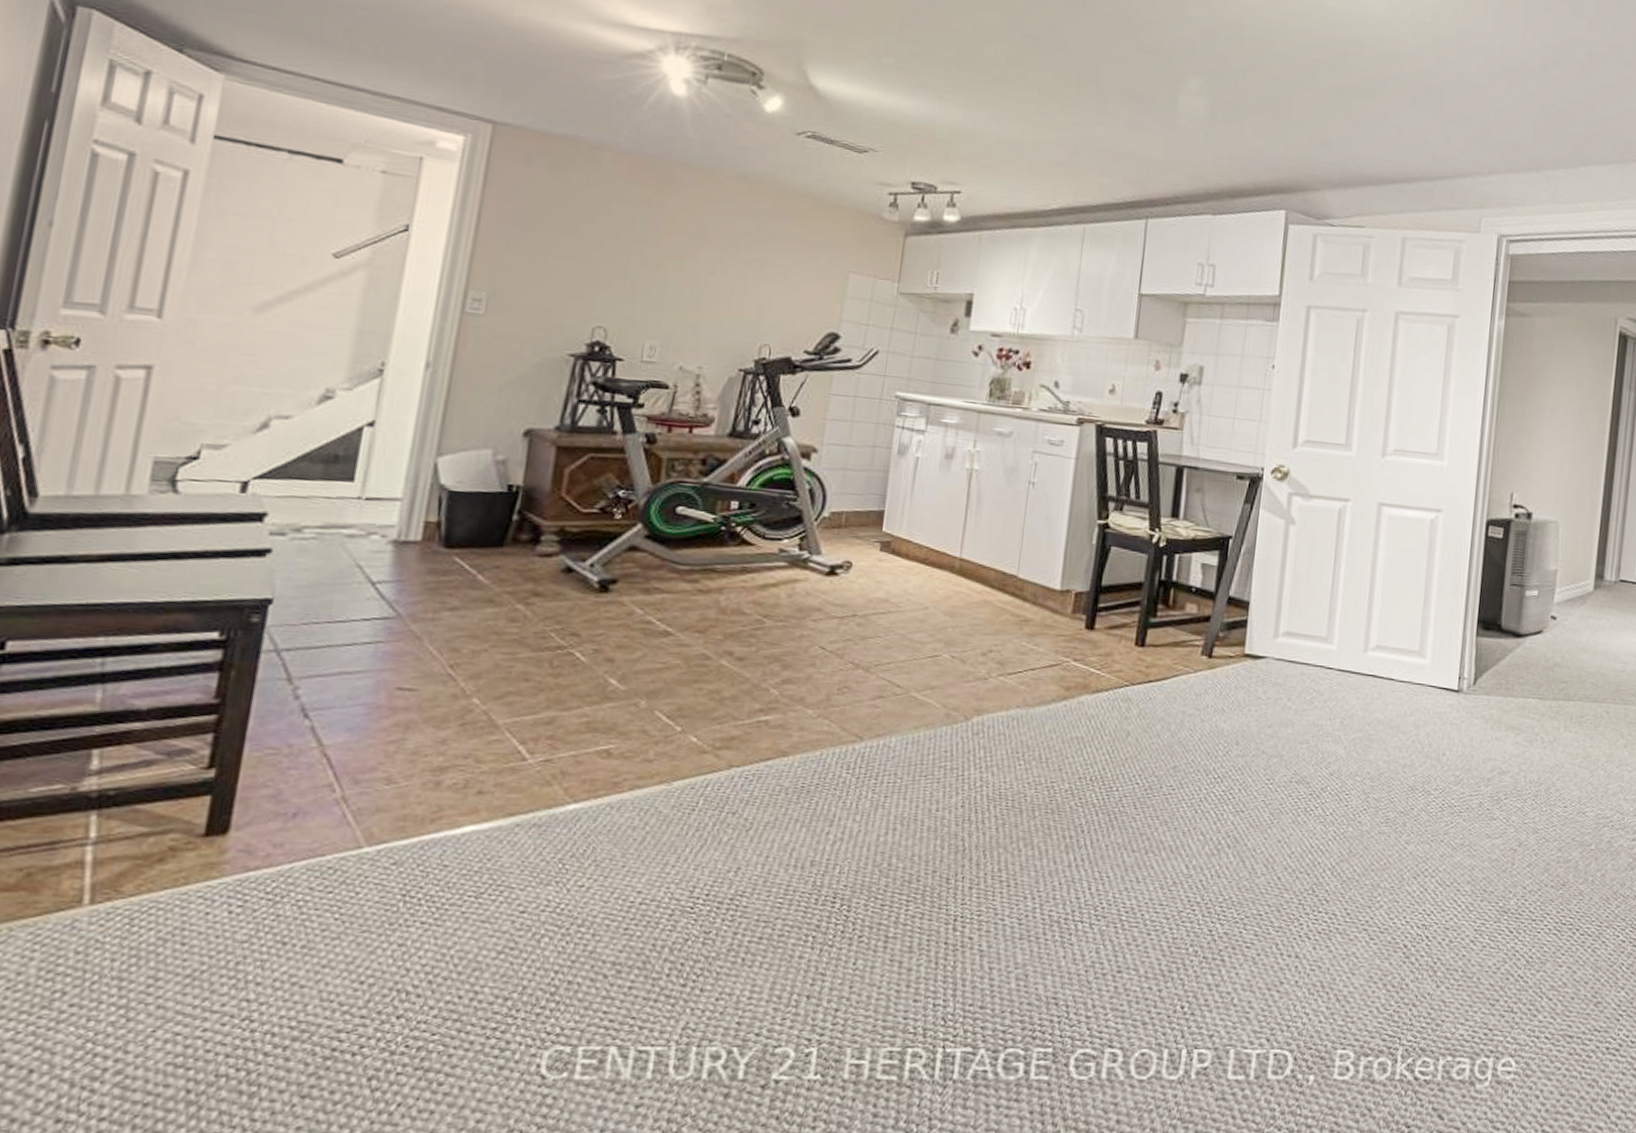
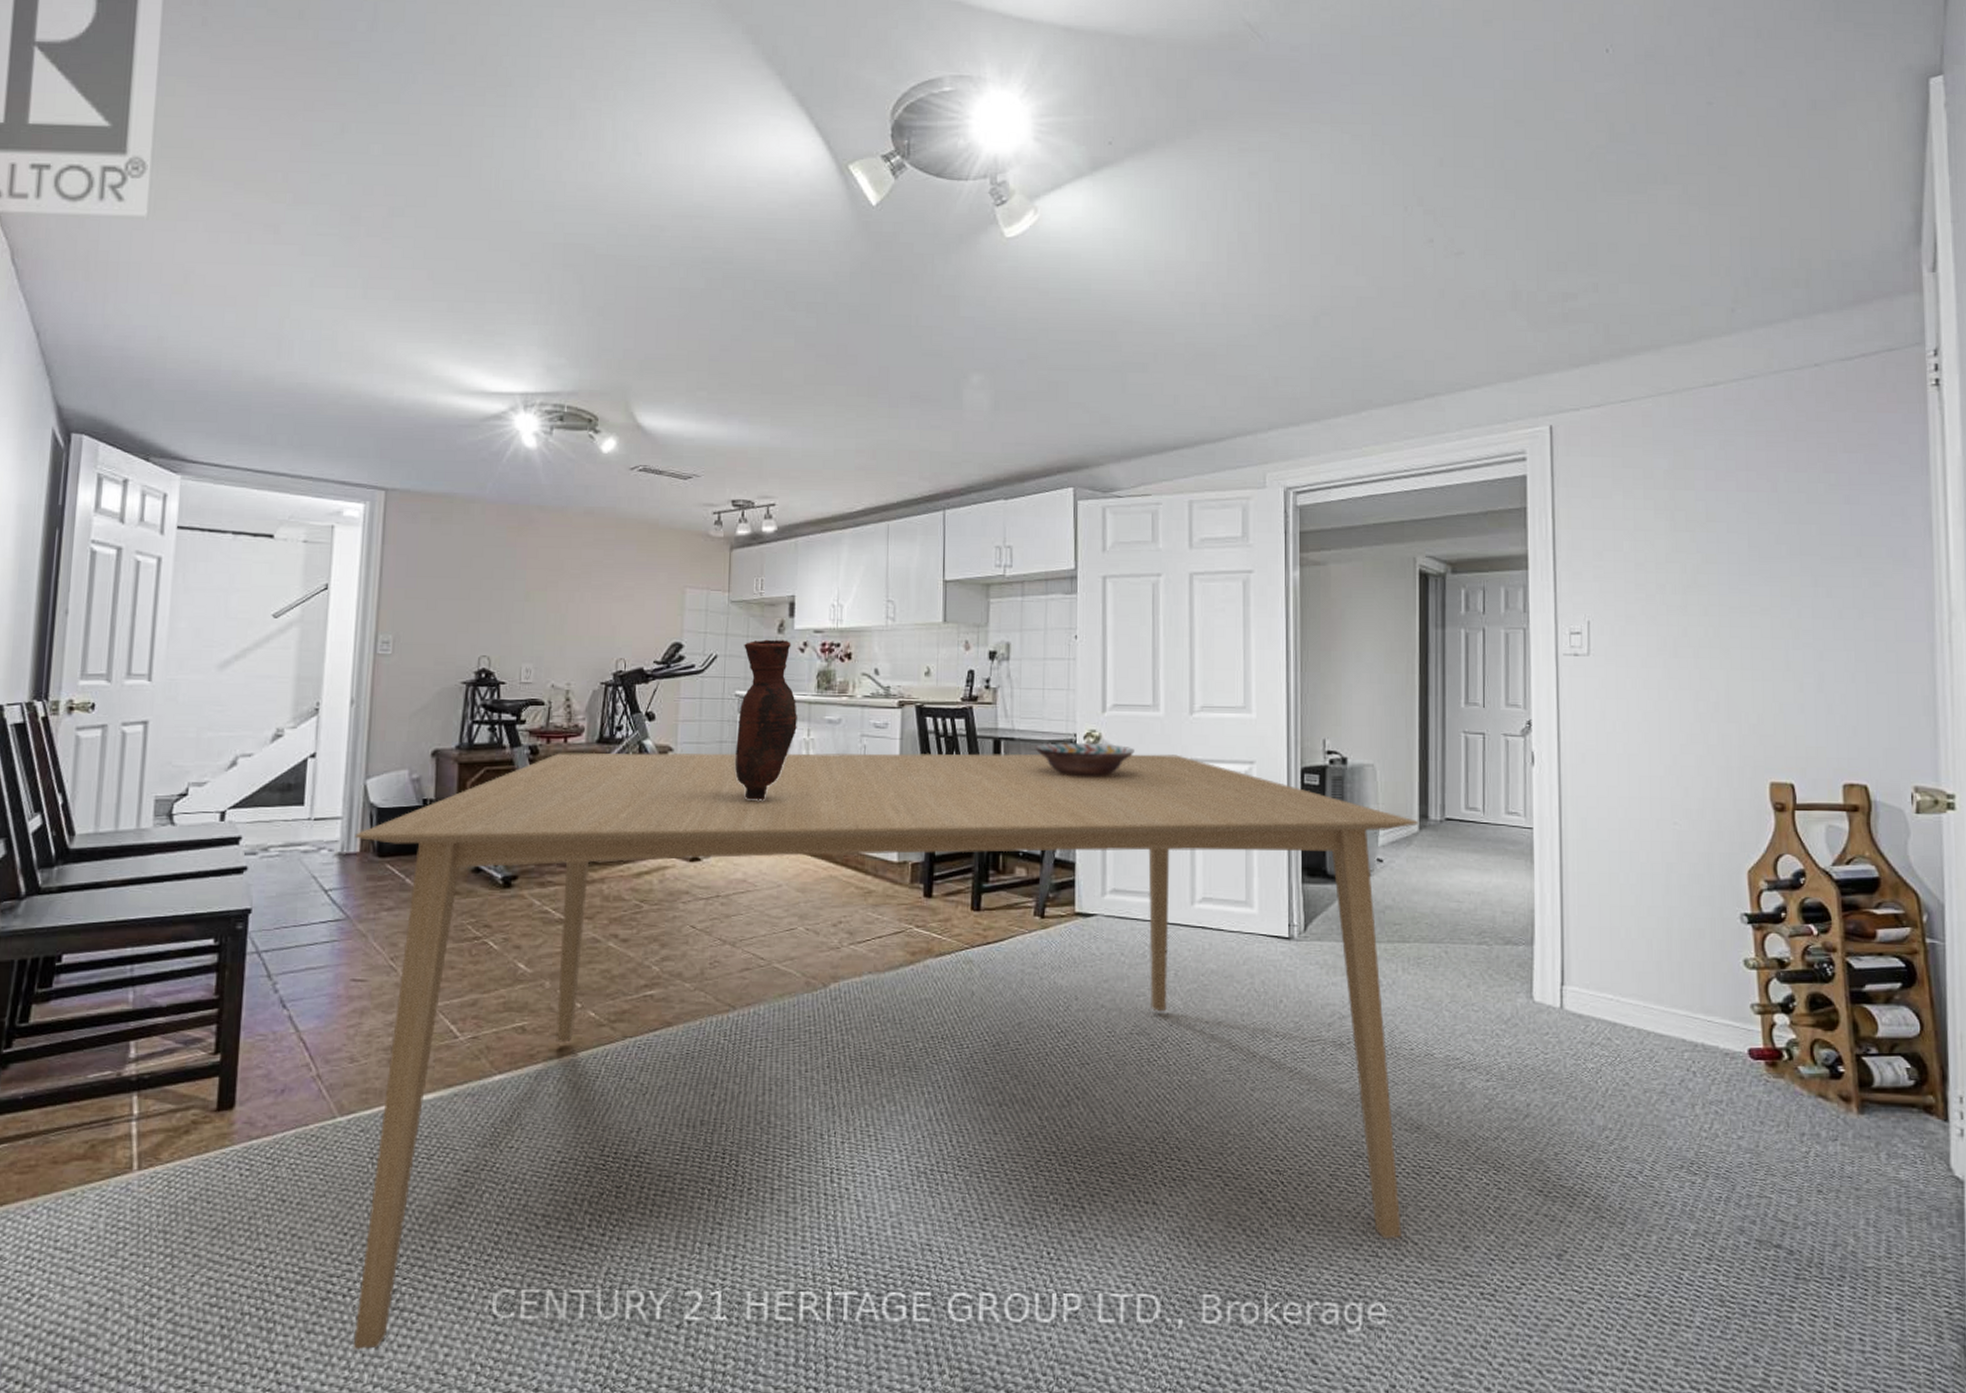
dining table: none [359,444,1595,1117] -> present [352,752,1419,1350]
vase: none [887,338,965,514] -> present [734,639,797,800]
decorative bowl: none [1219,475,1322,514] -> present [1035,741,1135,777]

